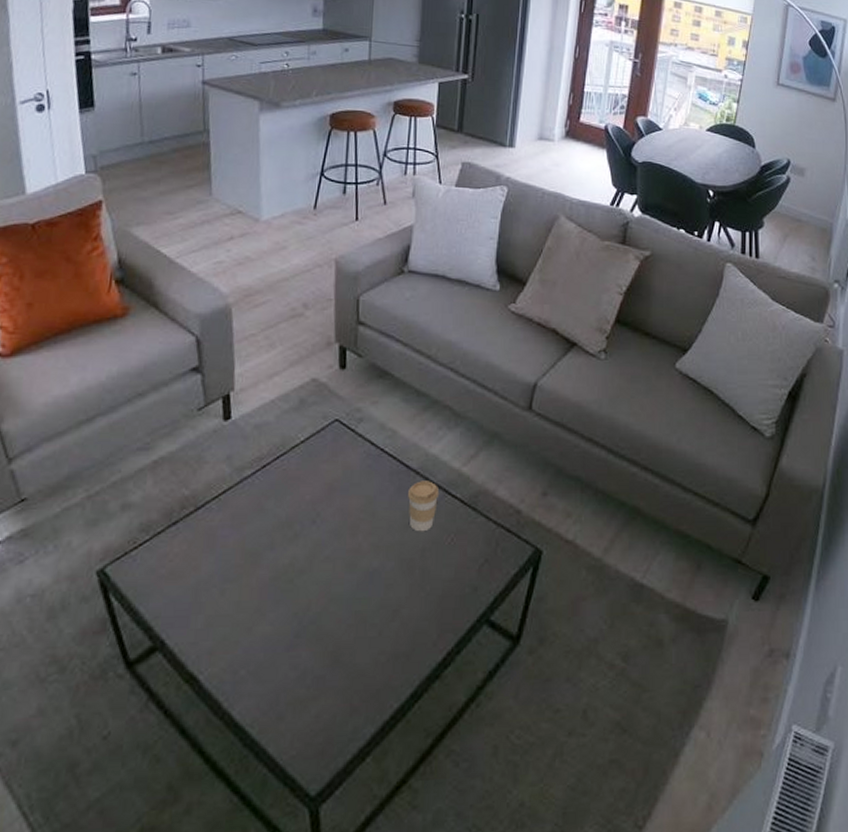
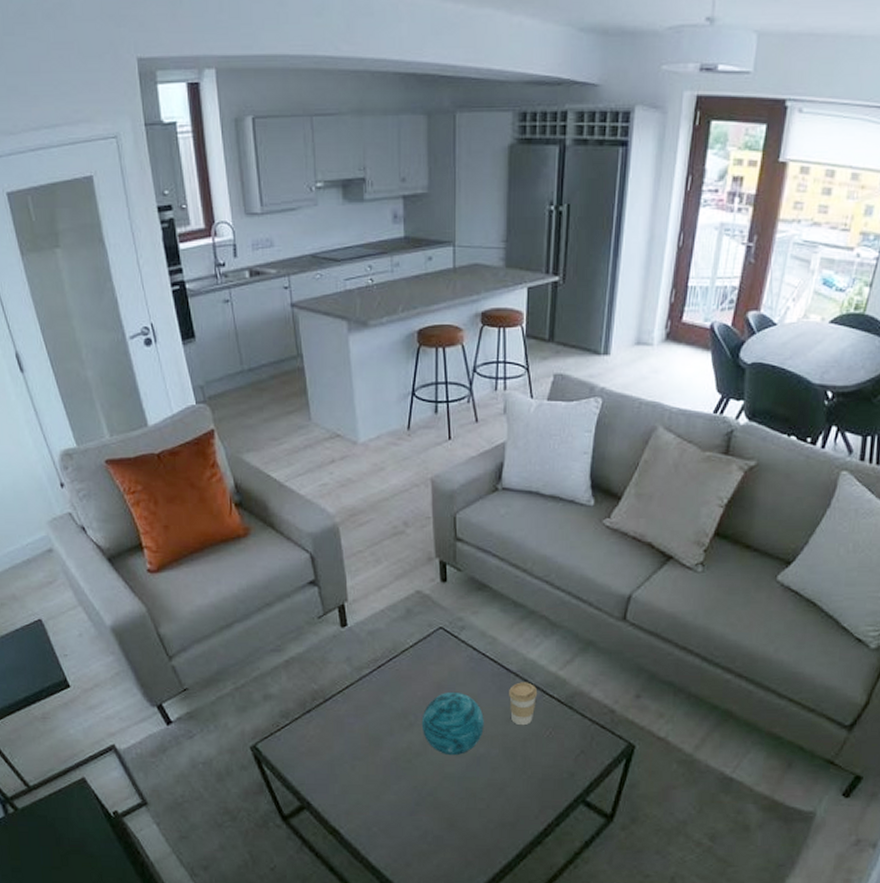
decorative orb: none [308,494,380,572] -> present [421,691,484,756]

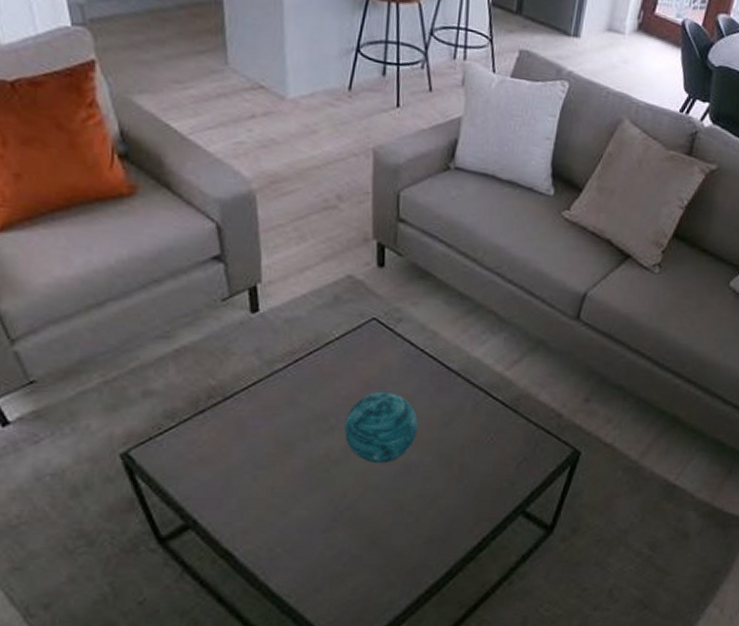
coffee cup: present [509,682,538,726] -> none [448,382,481,430]

